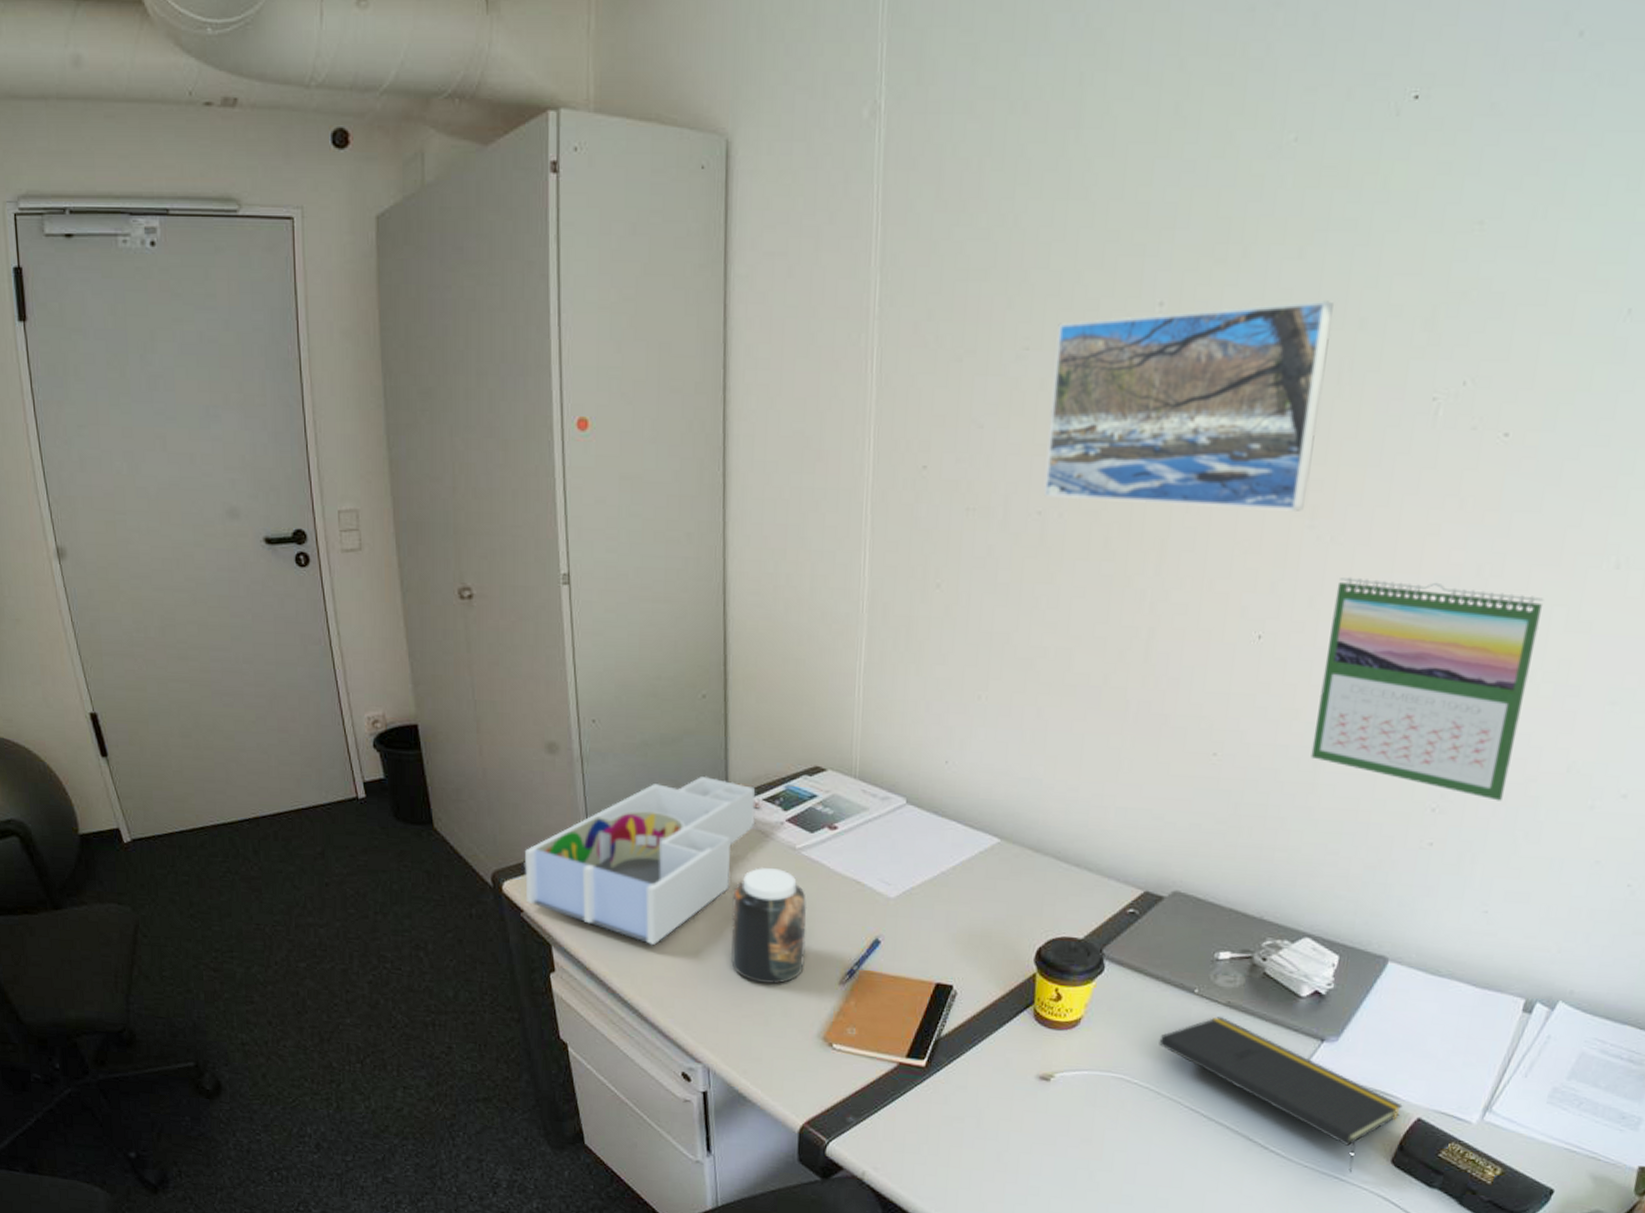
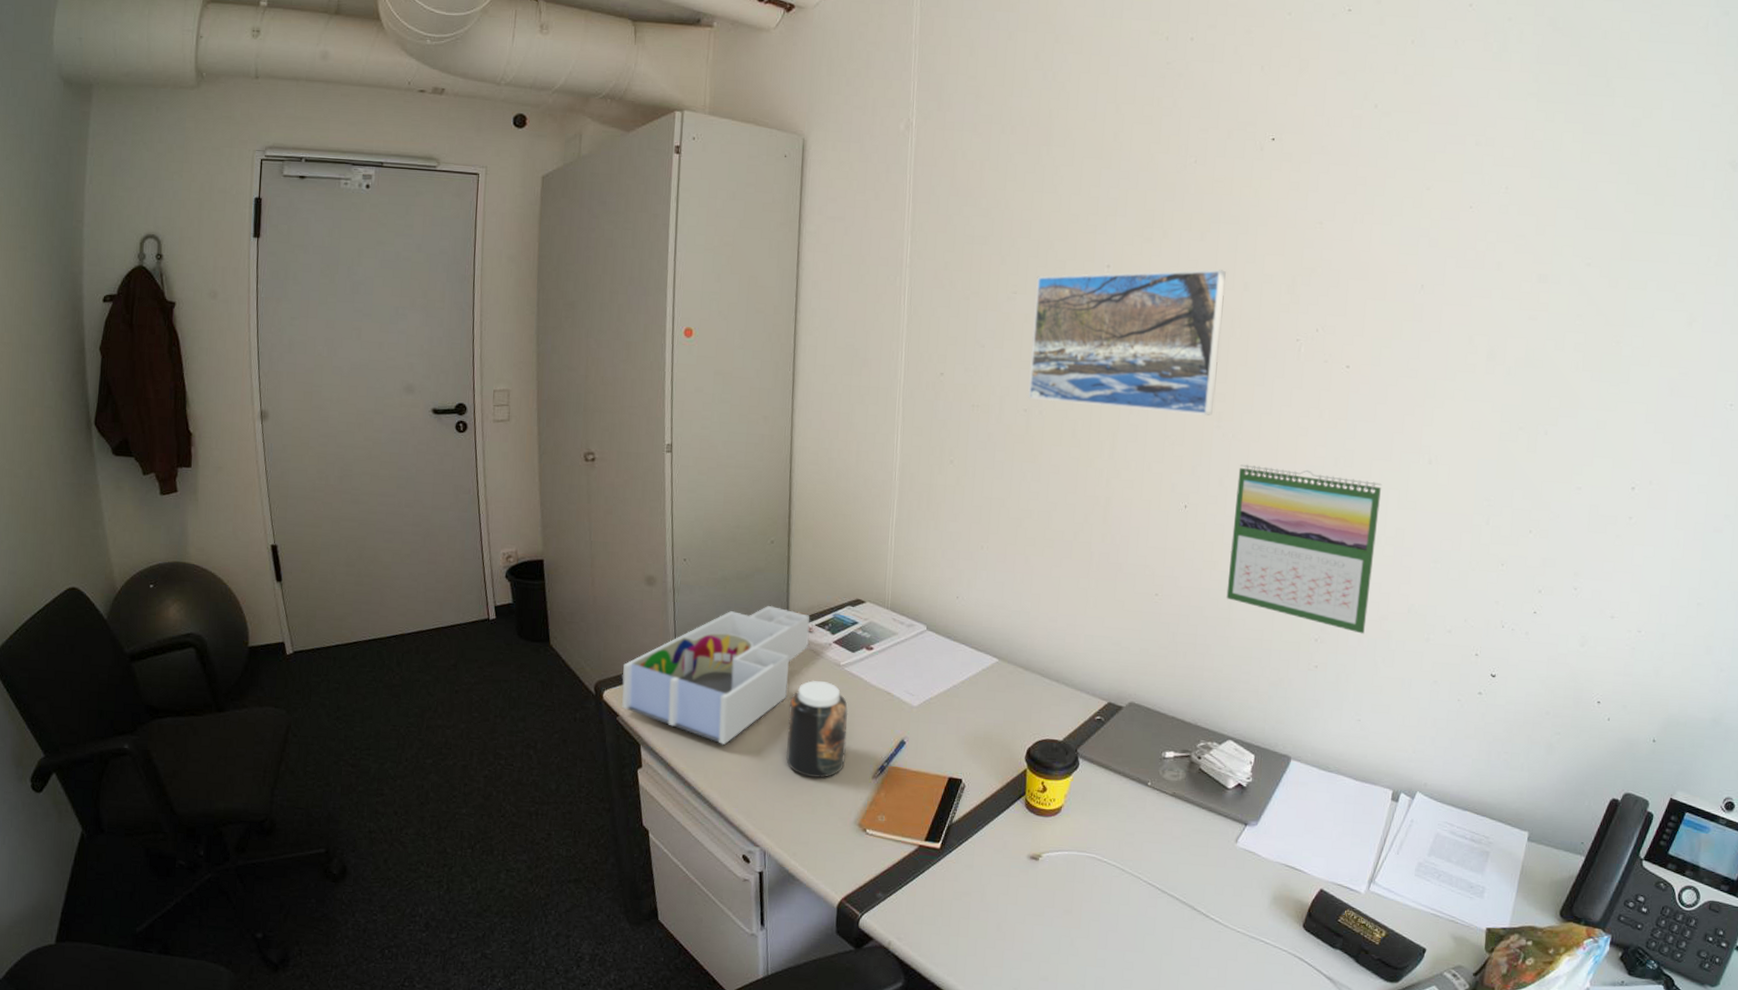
notepad: present [1159,1017,1403,1173] -> none [1122,805,1309,937]

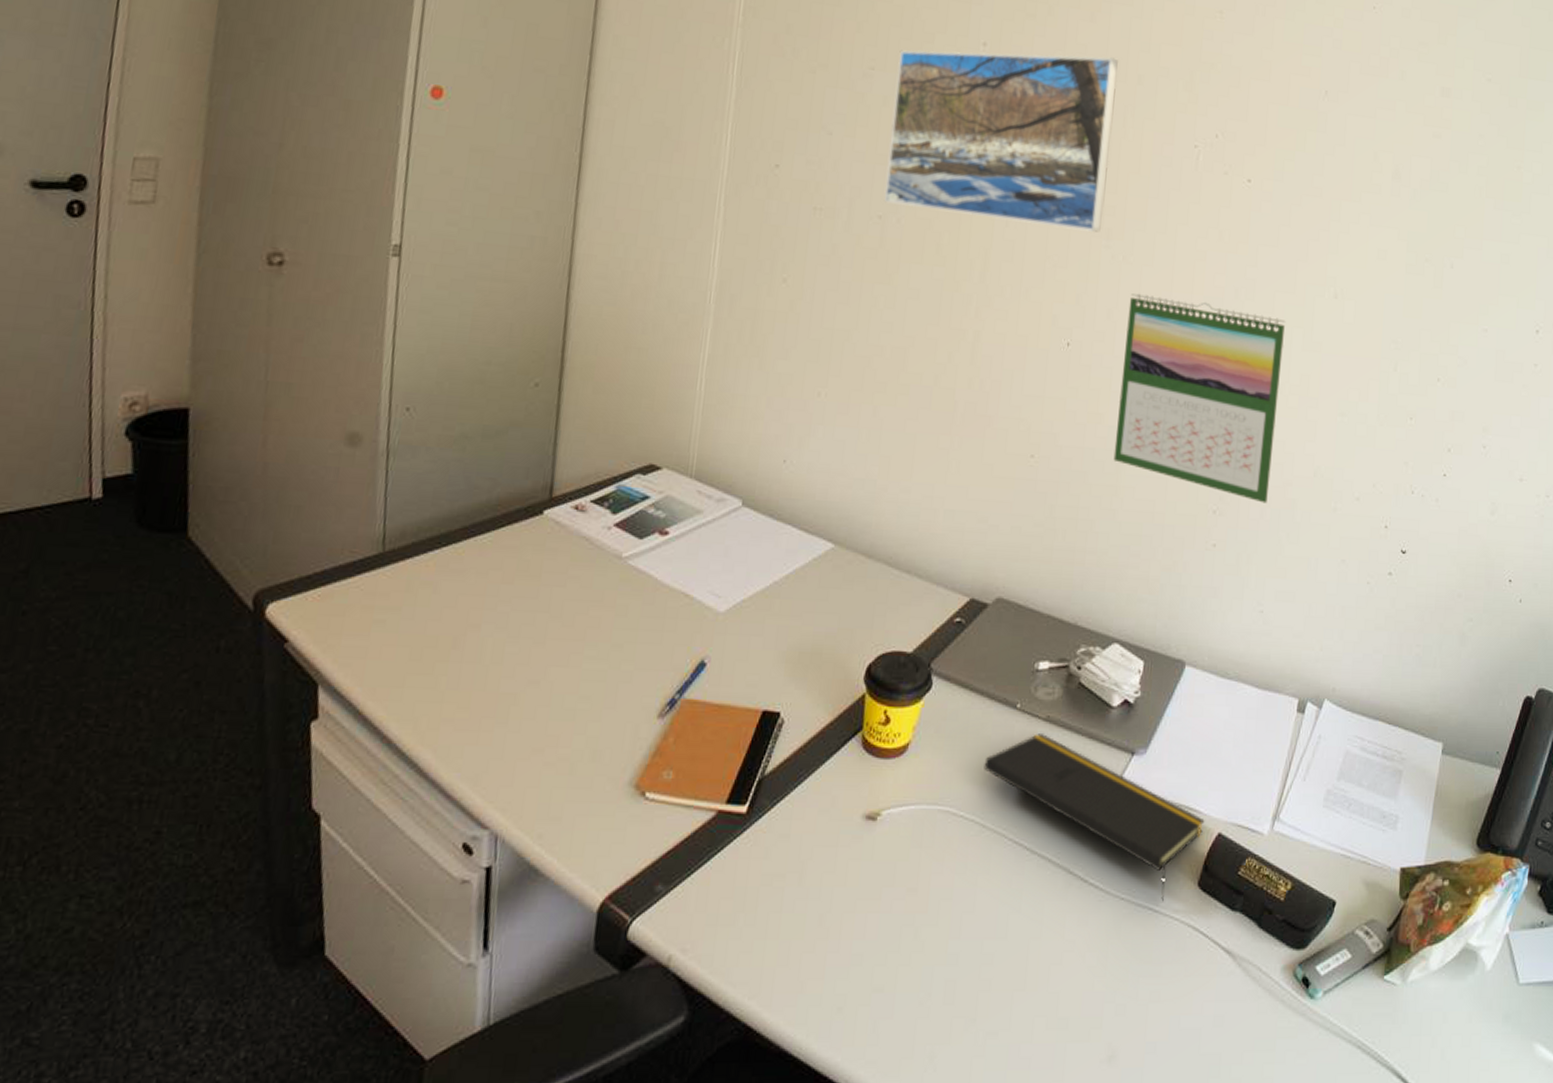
desk organizer: present [621,605,810,746] -> none [293,474,584,680]
jar: present [786,680,848,778] -> none [537,579,629,721]
notepad: none [1122,805,1309,937] -> present [984,734,1205,902]

